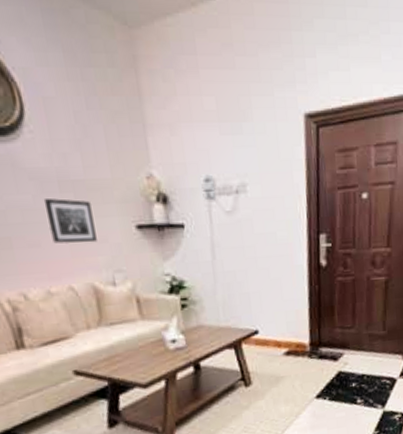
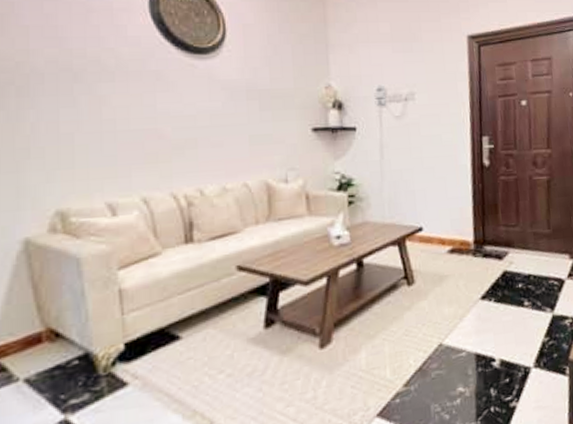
wall art: present [43,198,97,244] -> none [231,105,275,144]

